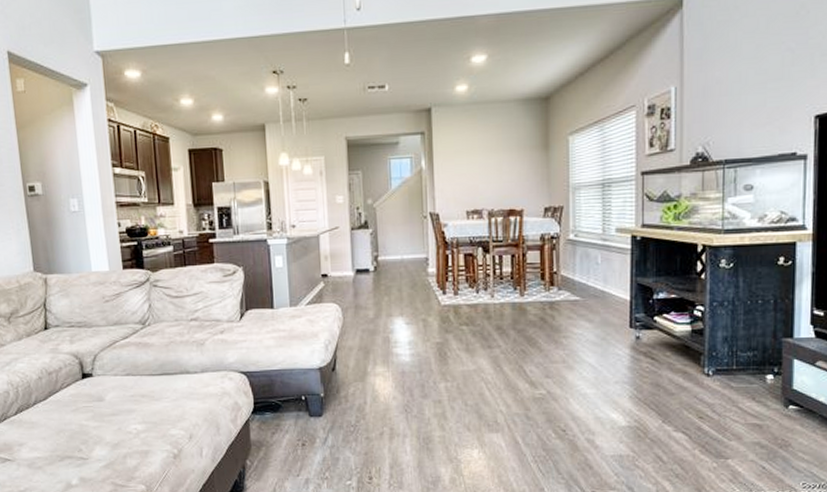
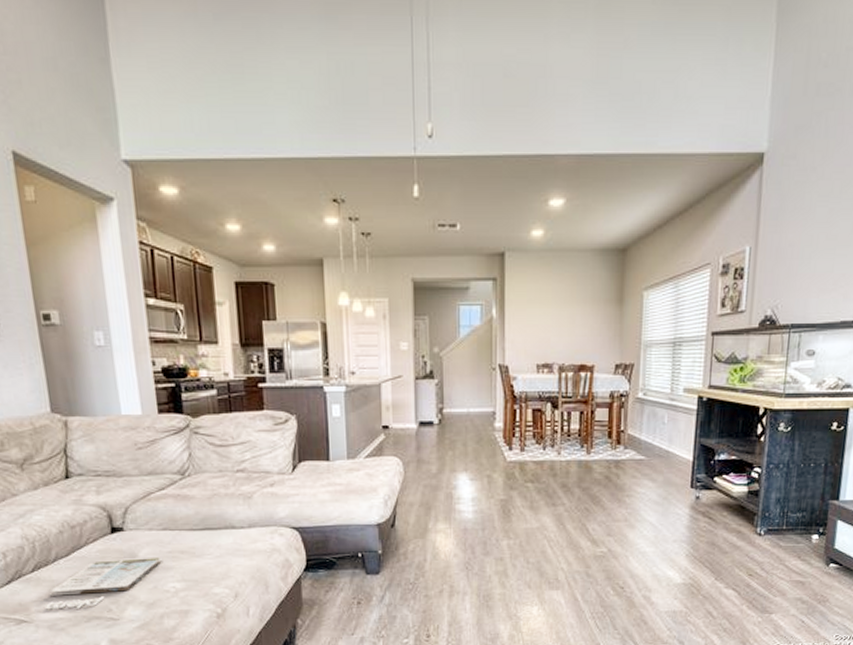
magazine: none [25,401,125,449] -> present [44,558,162,610]

